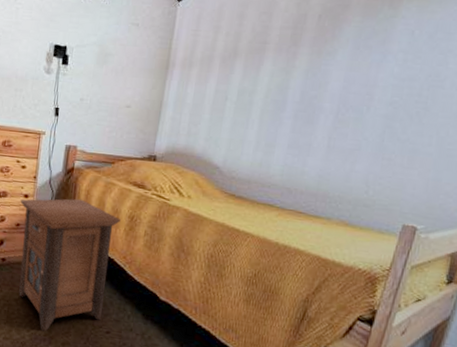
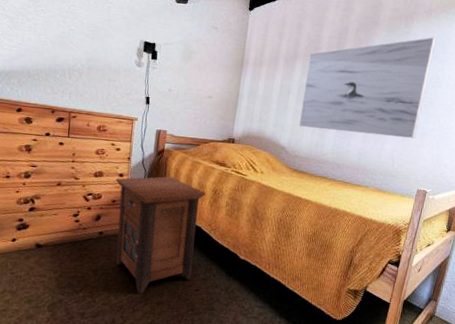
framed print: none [237,20,436,158] -> present [298,37,436,139]

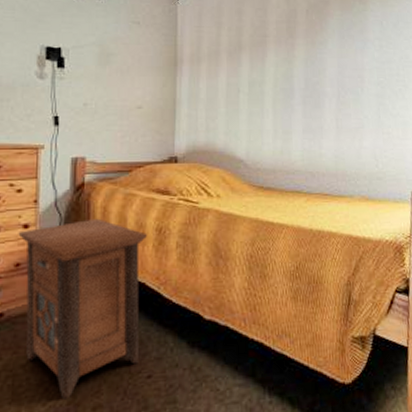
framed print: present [298,37,436,139] -> none [255,12,397,132]

